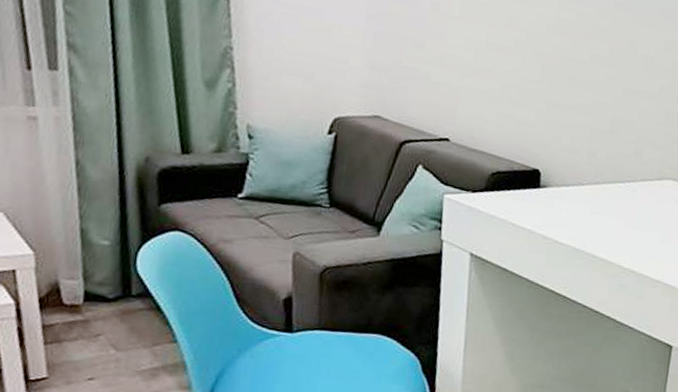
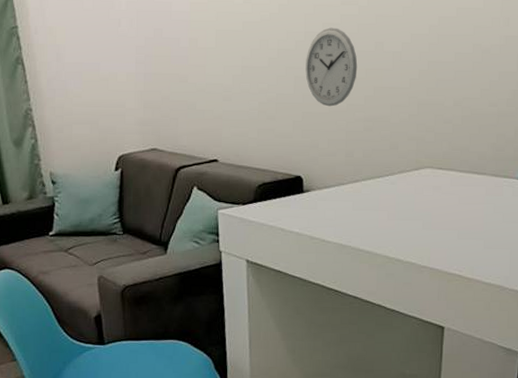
wall clock: none [554,18,610,101] -> present [305,27,358,107]

